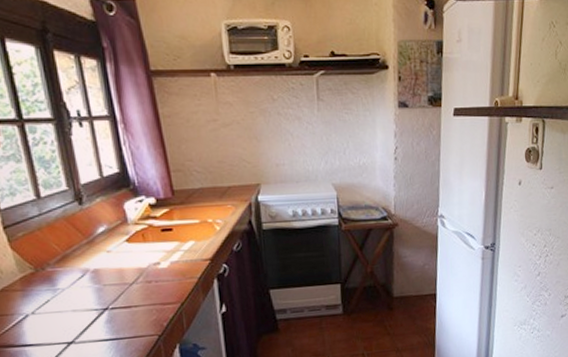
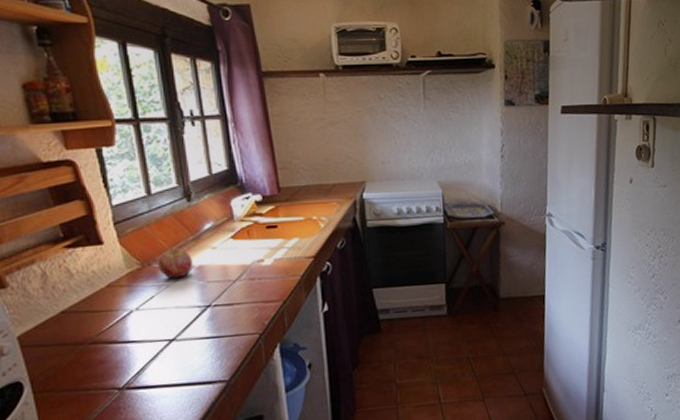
apple: none [52,252,88,283] -> present [158,248,193,279]

